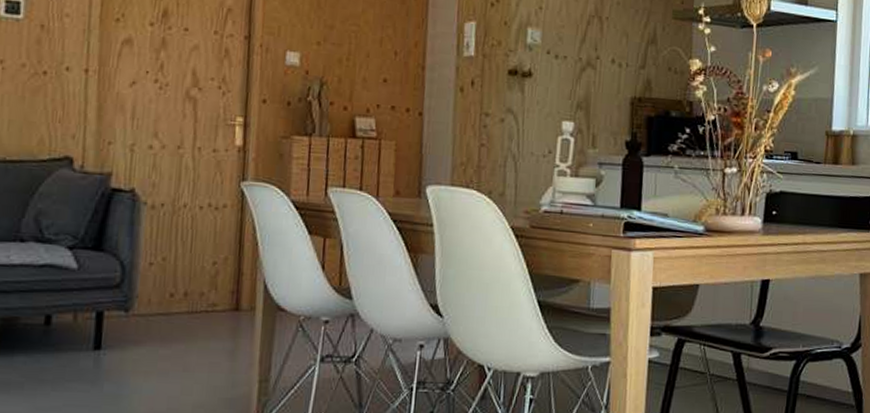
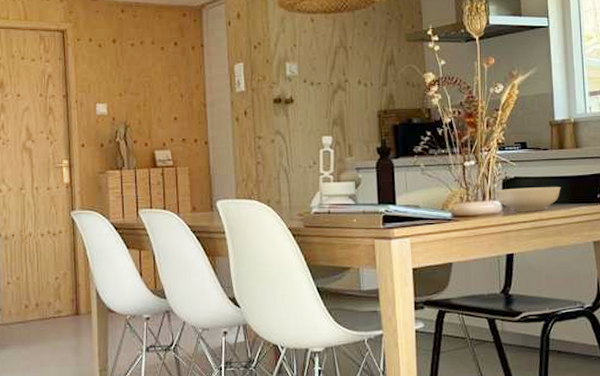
bowl: none [756,204,831,233] -> present [495,186,561,212]

